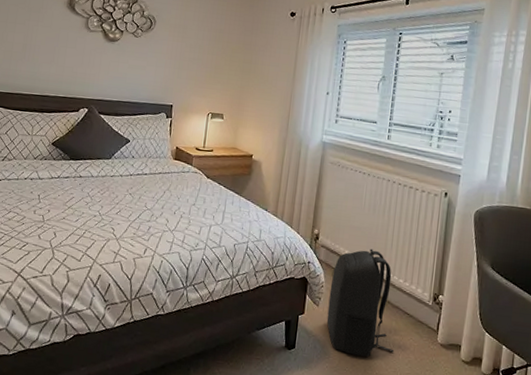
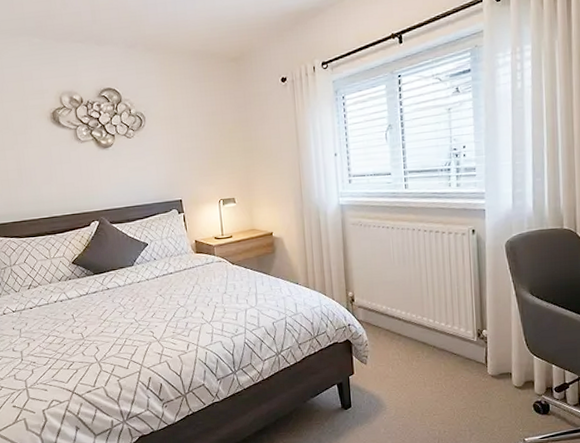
backpack: present [326,248,395,357] -> none [373,299,448,402]

